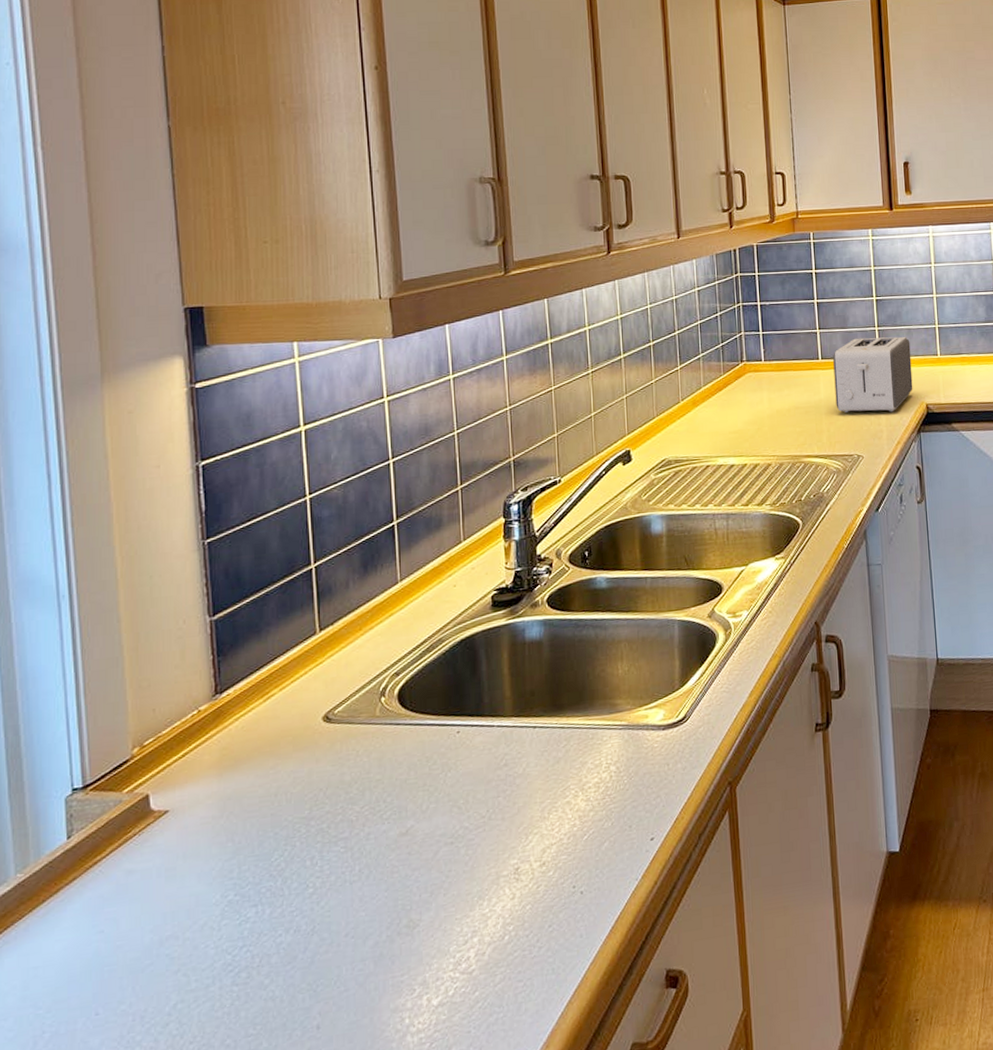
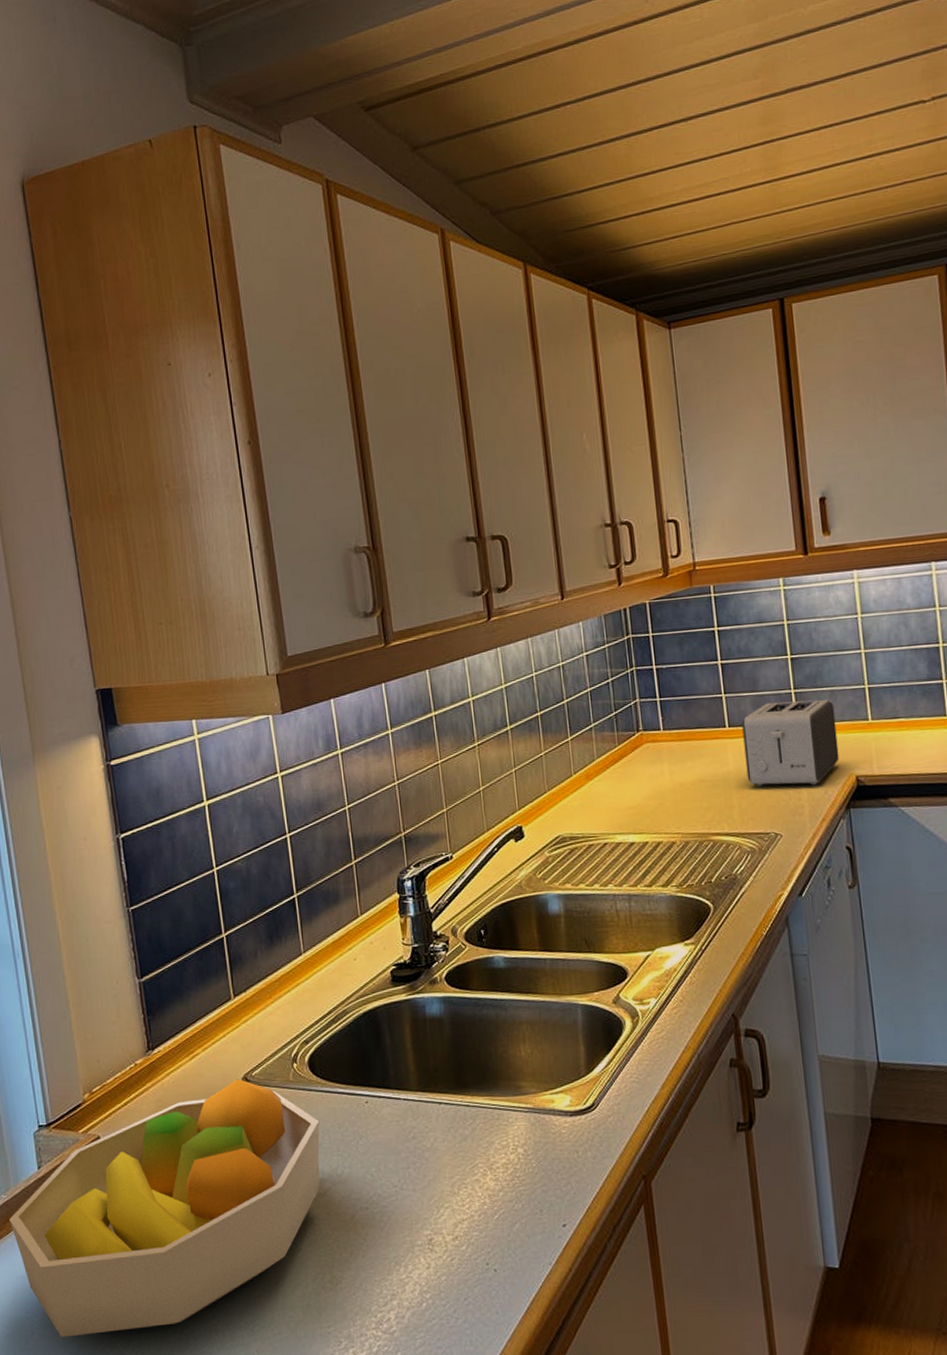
fruit bowl: none [25,718,406,1032] -> present [9,1079,320,1337]

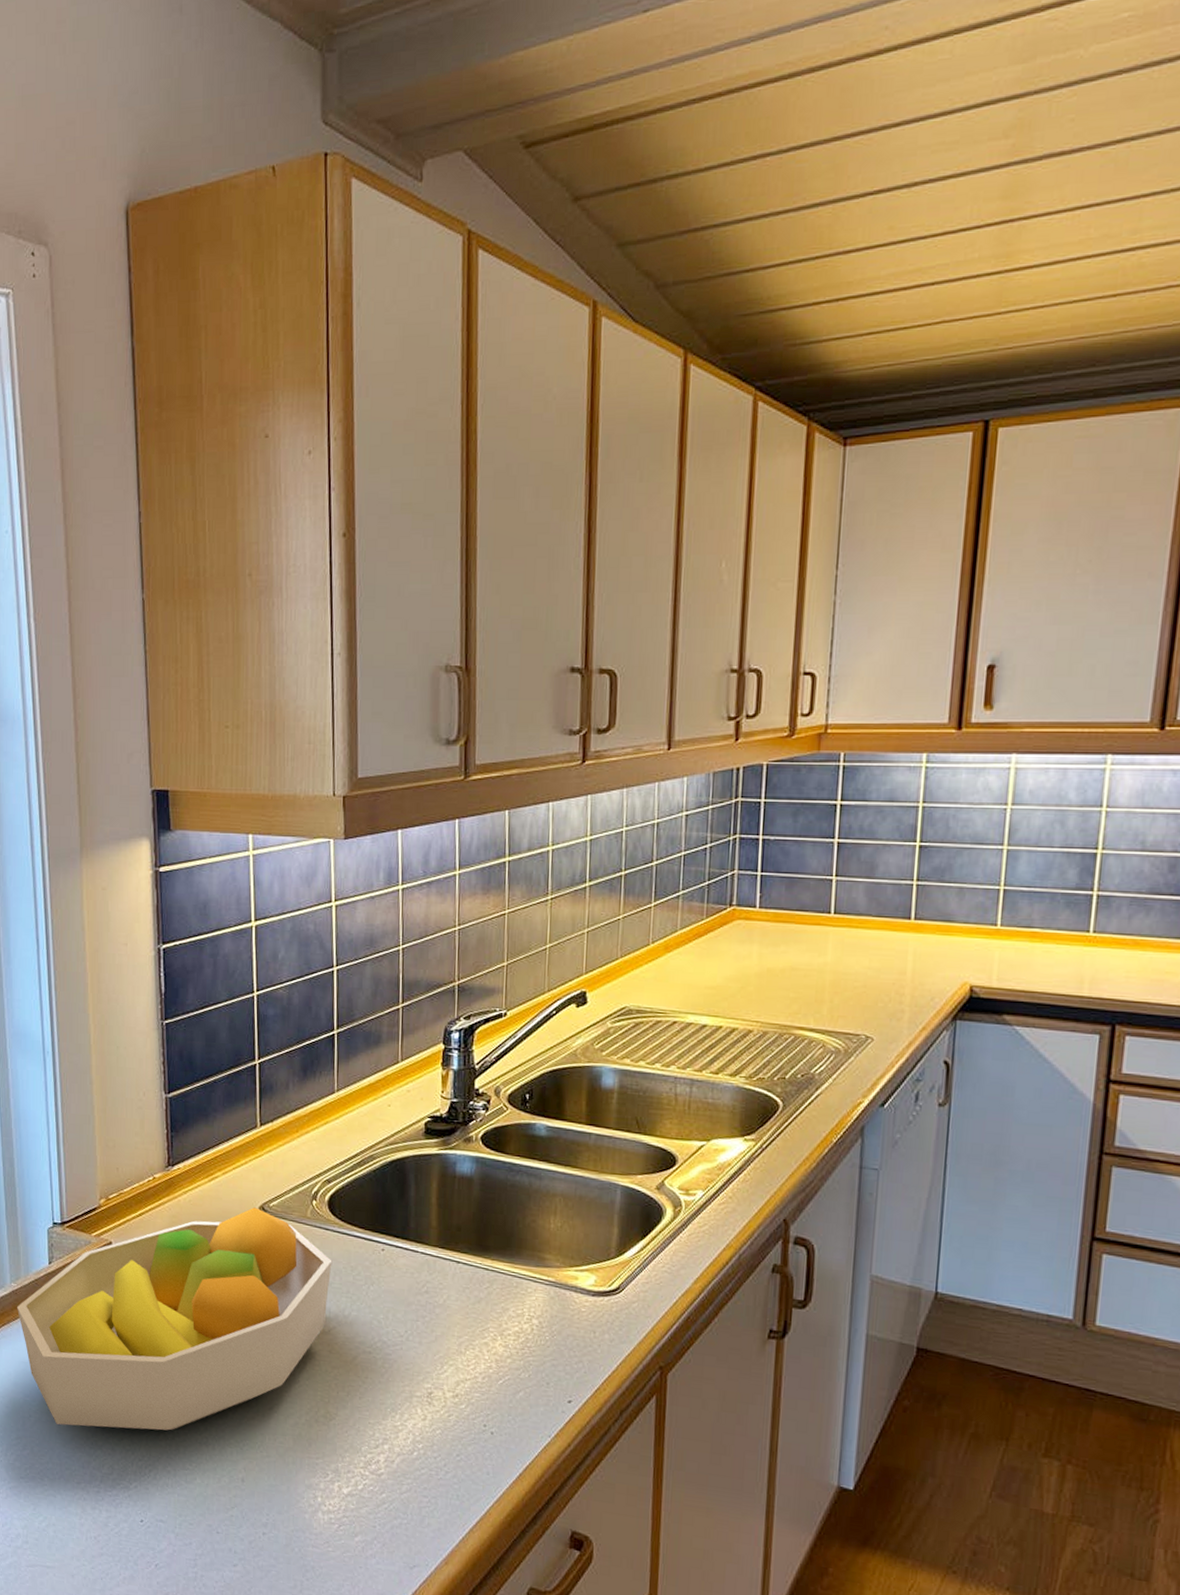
toaster: present [742,699,839,786] -> none [845,892,960,990]

